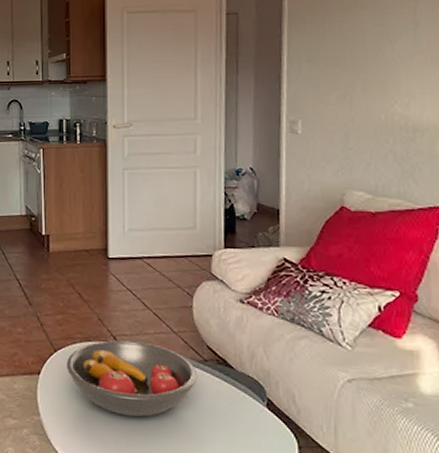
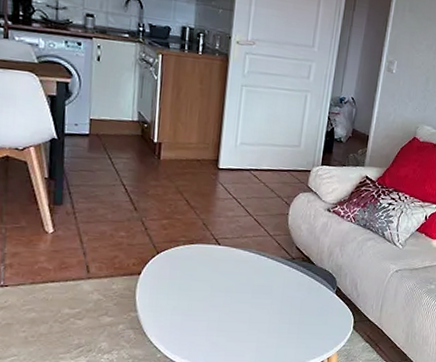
fruit bowl: present [67,340,198,417] -> none [168,242,286,308]

